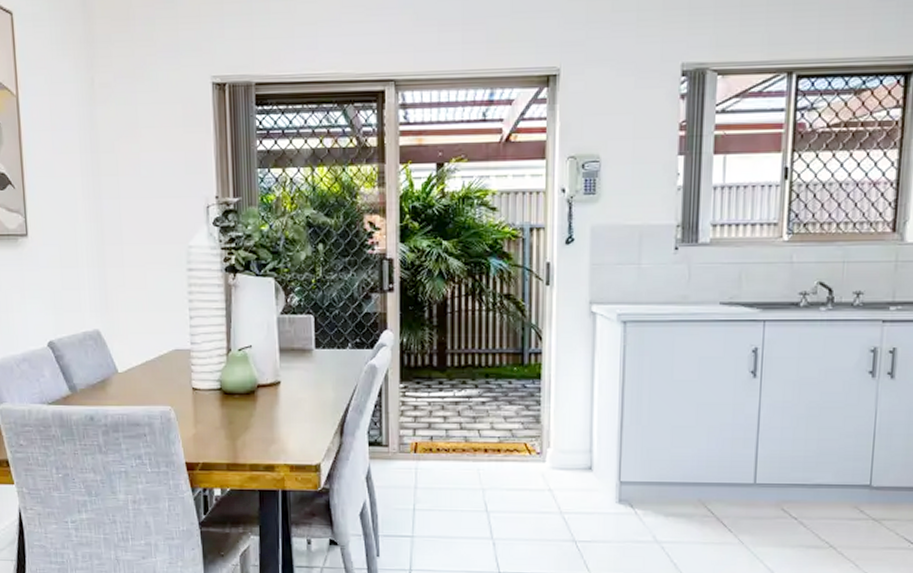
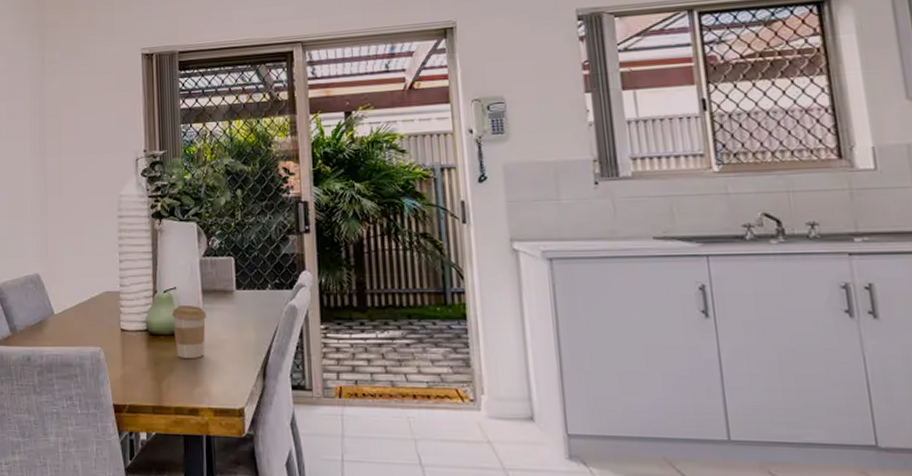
coffee cup: none [247,363,284,417] -> present [172,304,207,358]

